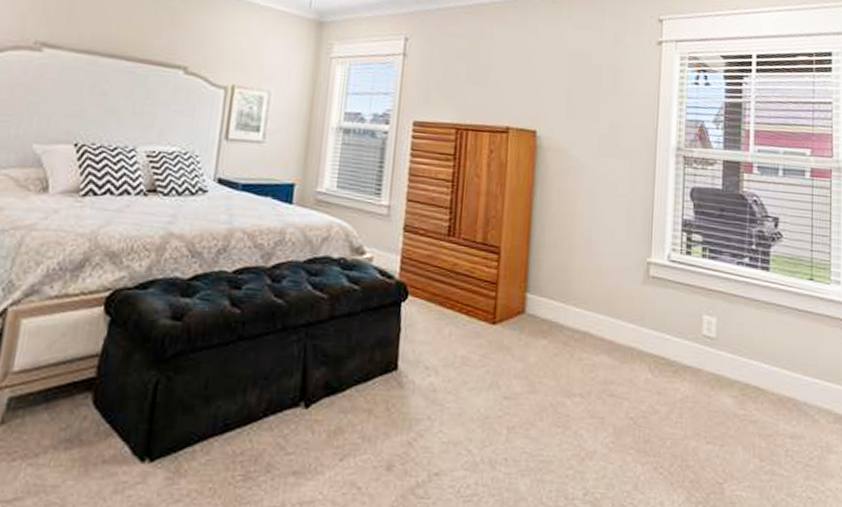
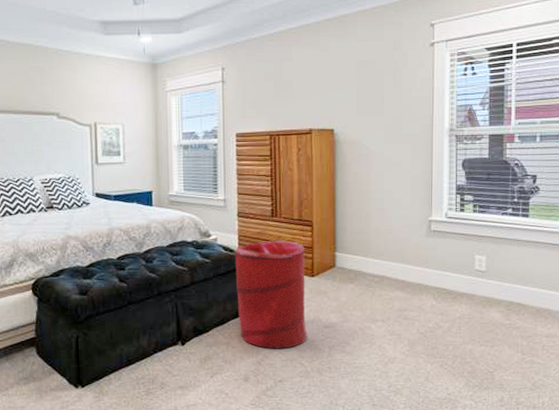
laundry hamper: none [388,268,487,426] -> present [235,240,308,349]

